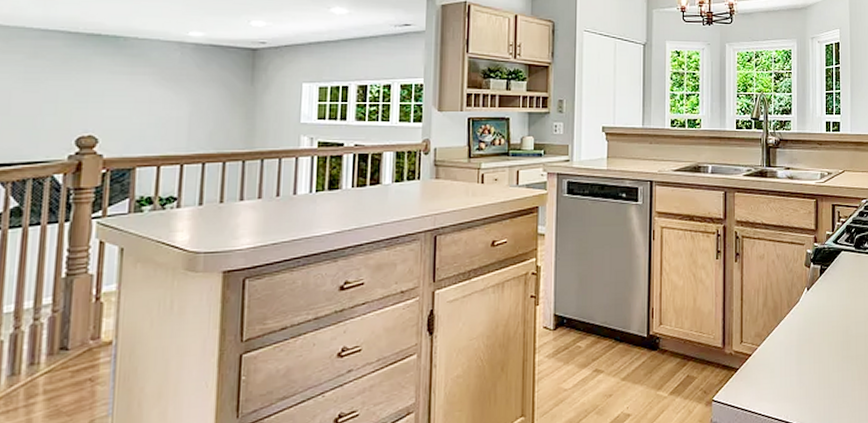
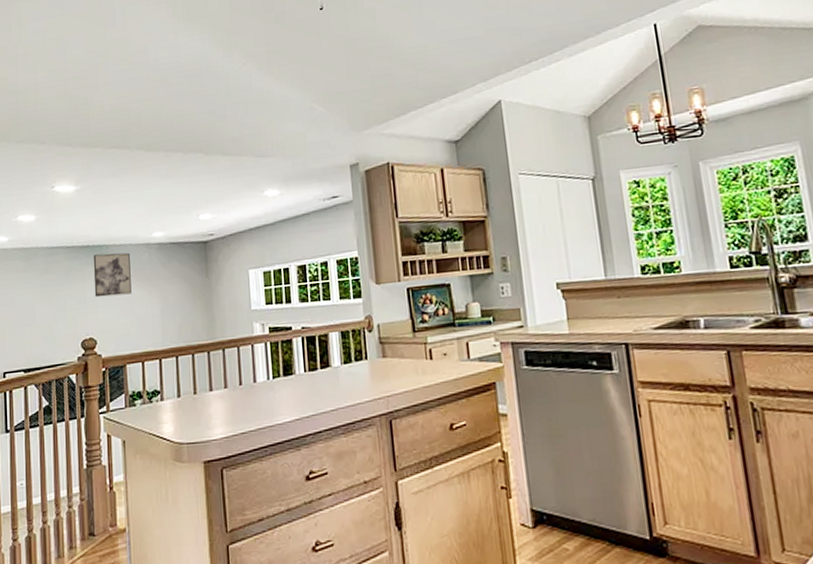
wall art: none [101,45,156,93] -> present [93,252,132,298]

